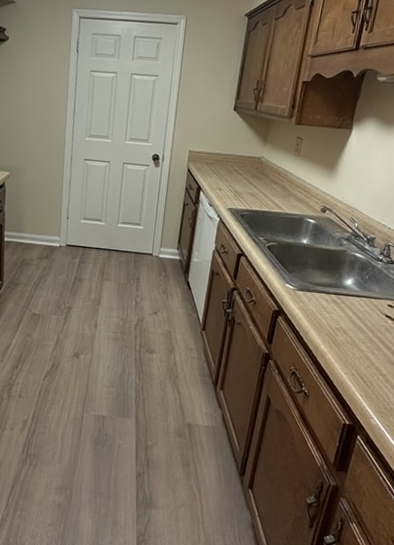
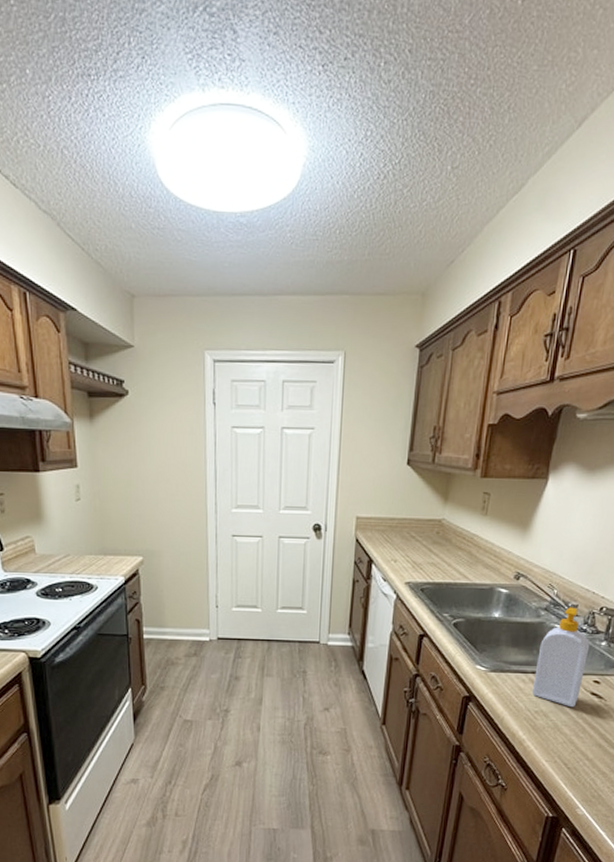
soap bottle: none [333,239,385,327] -> present [531,607,590,708]

